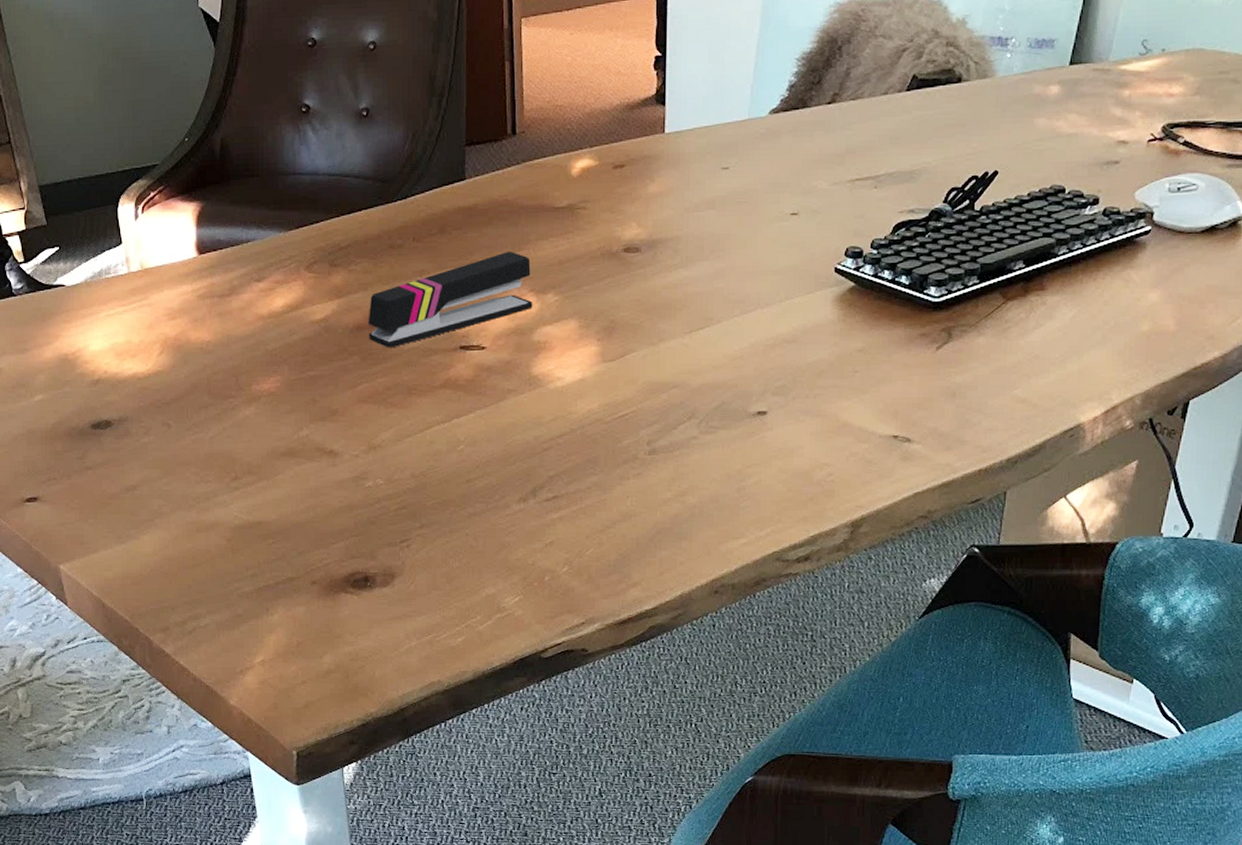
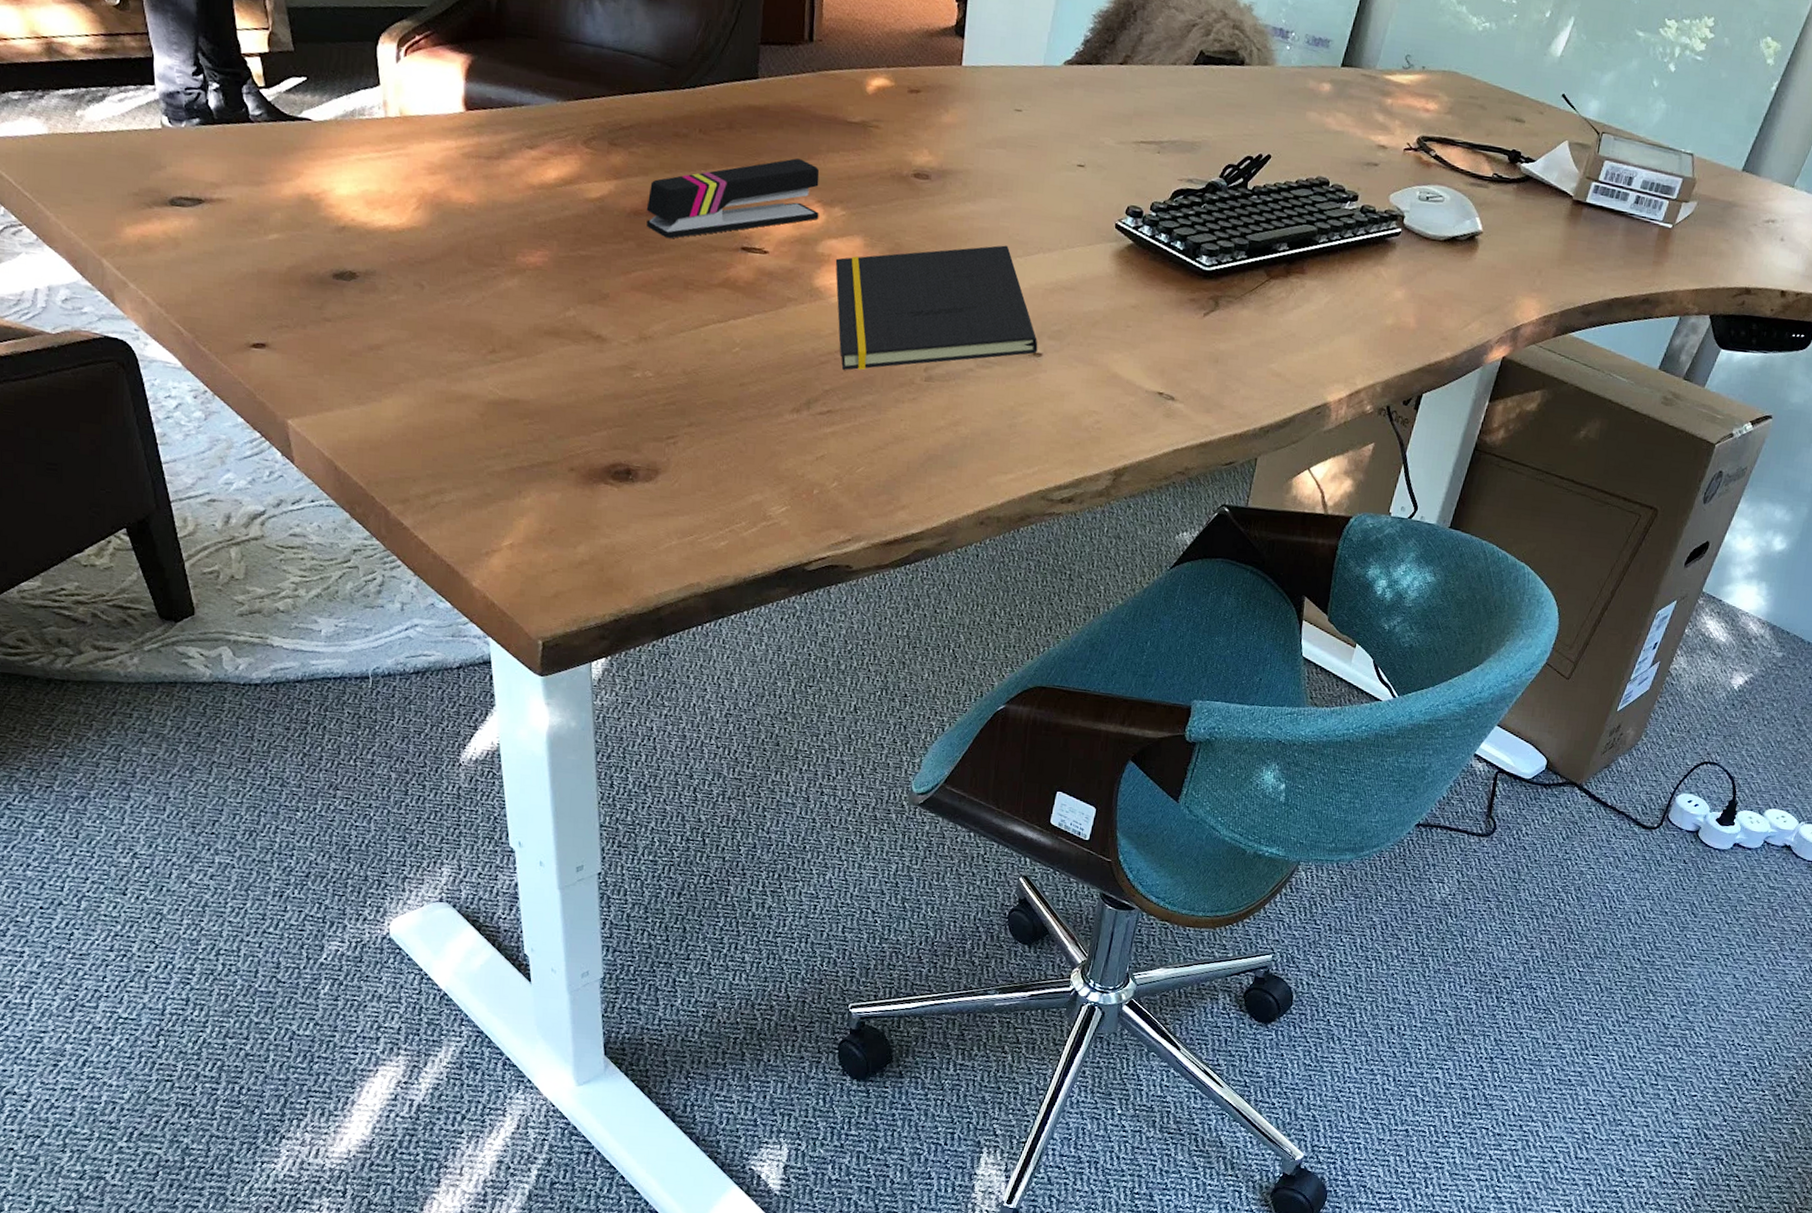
notepad: none [551,307,762,454] -> present [835,245,1038,370]

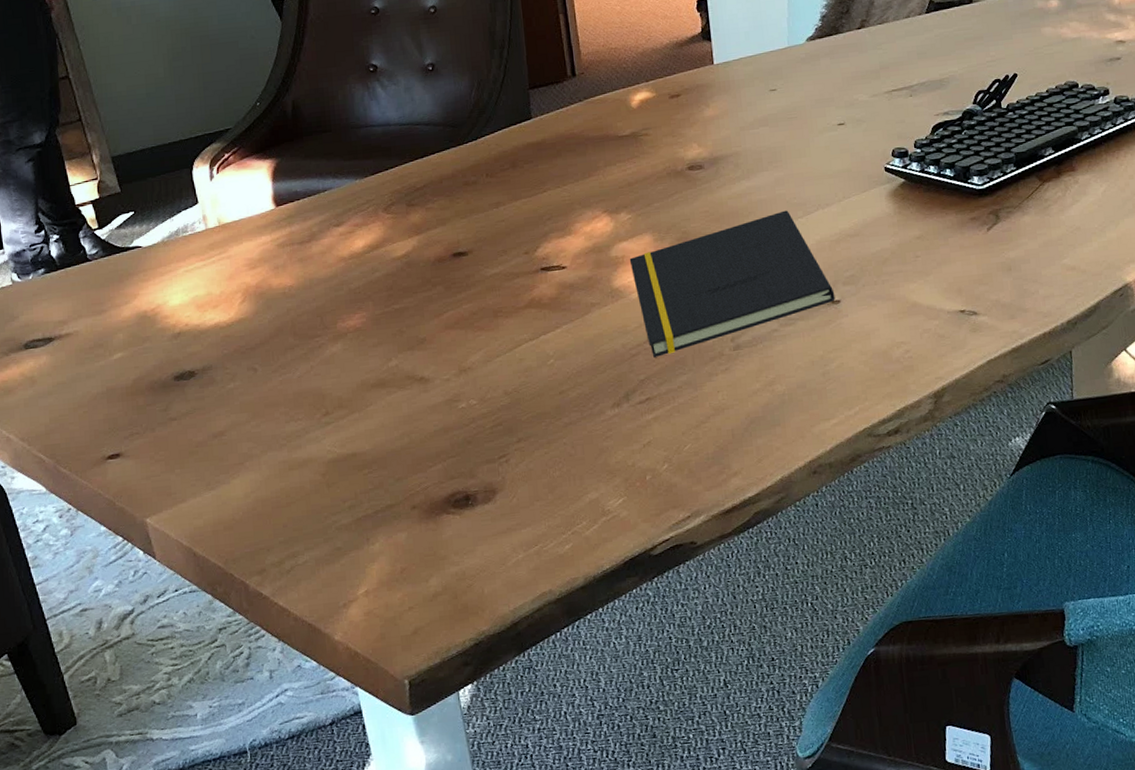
stapler: present [646,158,820,239] -> none [448,178,608,276]

